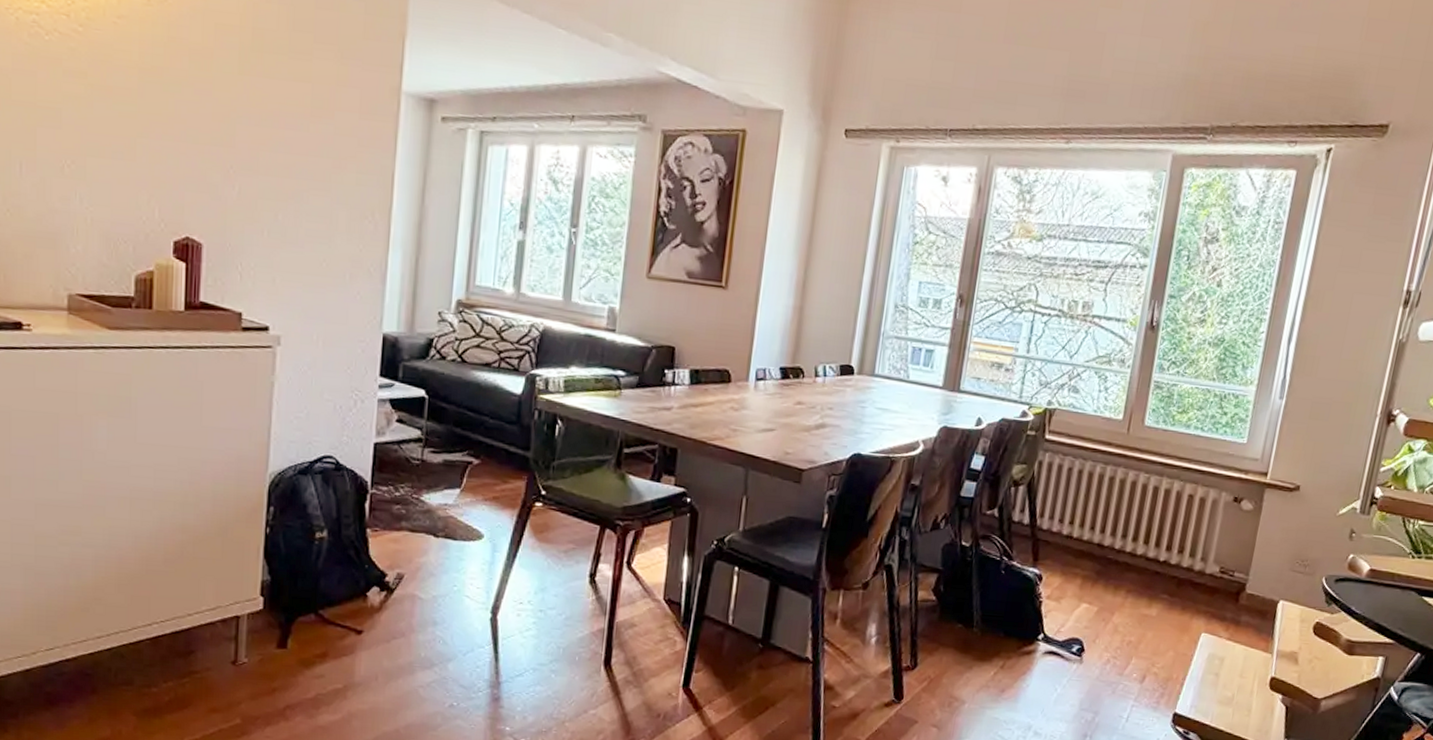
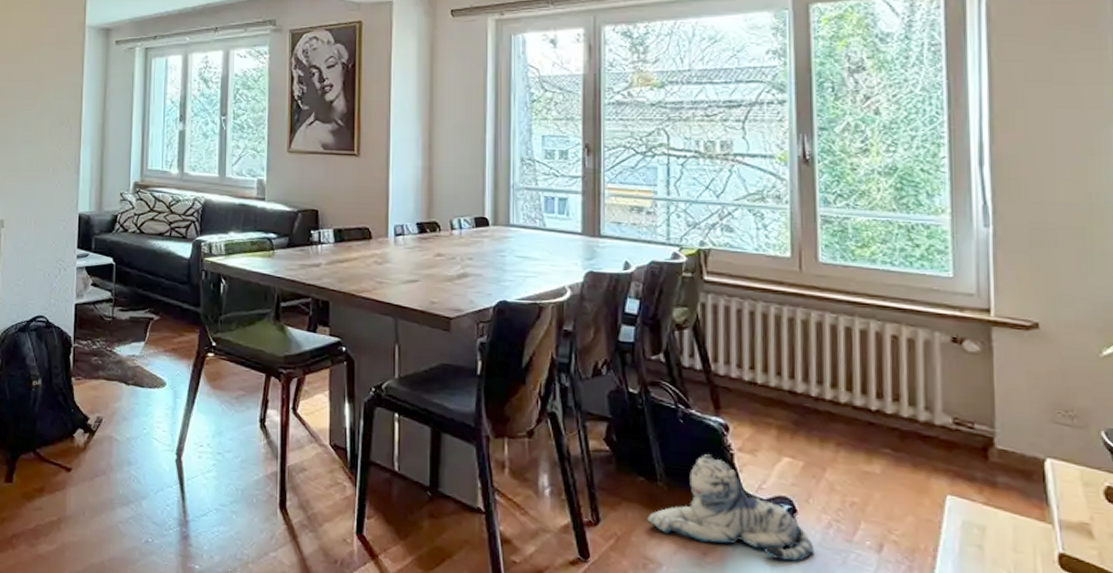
plush toy: none [959,602,1092,694] -> present [647,454,814,562]

